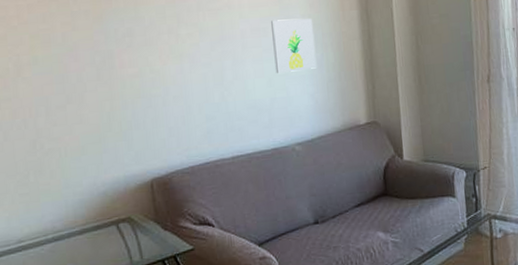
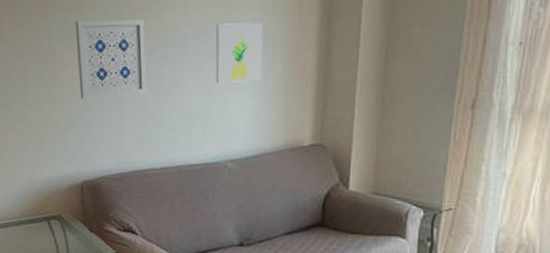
wall art: none [132,18,211,97] -> present [75,19,147,100]

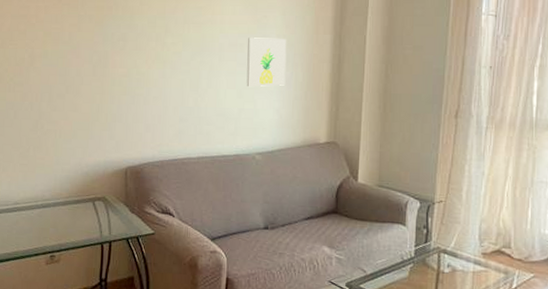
wall art: present [75,19,147,100] -> none [127,27,187,95]

